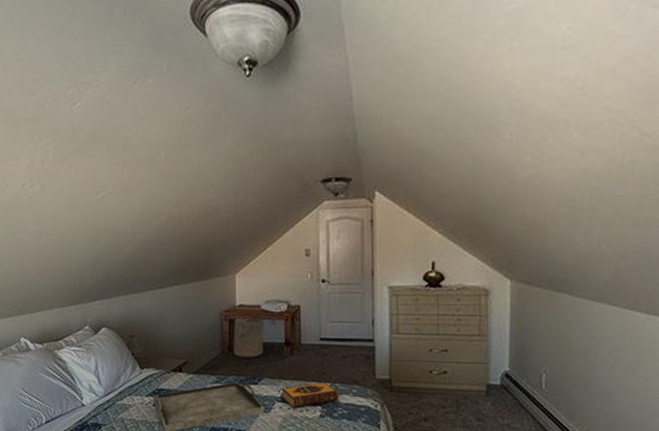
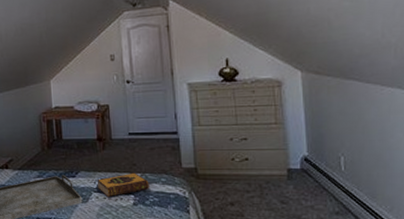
laundry hamper: present [233,316,265,358] -> none [51,116,79,153]

